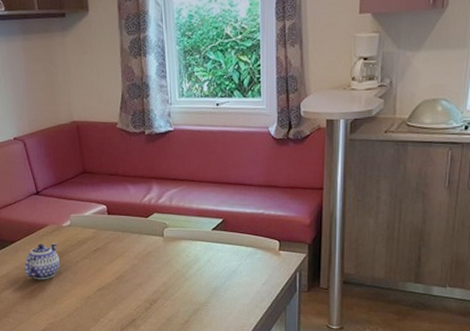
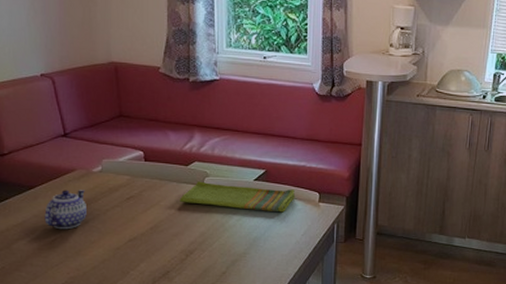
dish towel: none [142,232,254,262] -> present [180,181,295,213]

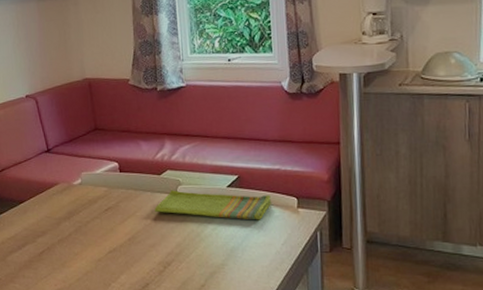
teapot: present [44,190,87,230] -> none [33,203,70,242]

